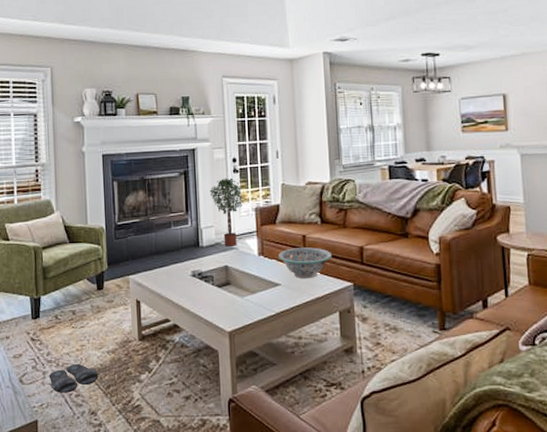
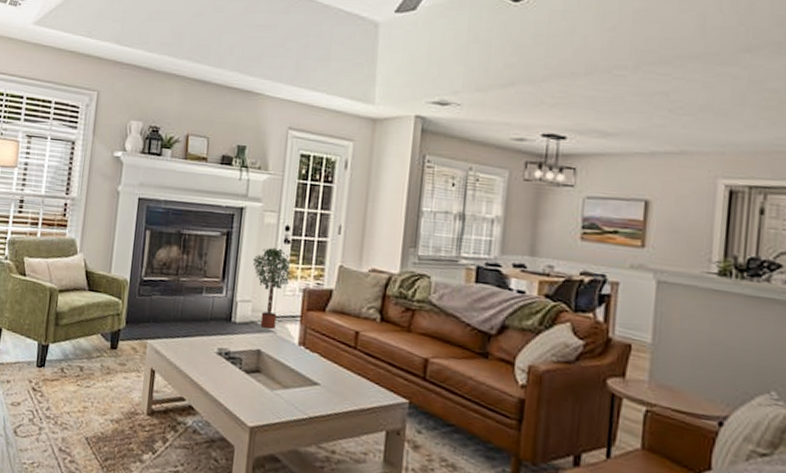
slippers: present [50,364,98,393] -> none [45,426,97,457]
decorative bowl: present [277,247,333,278] -> none [321,344,389,385]

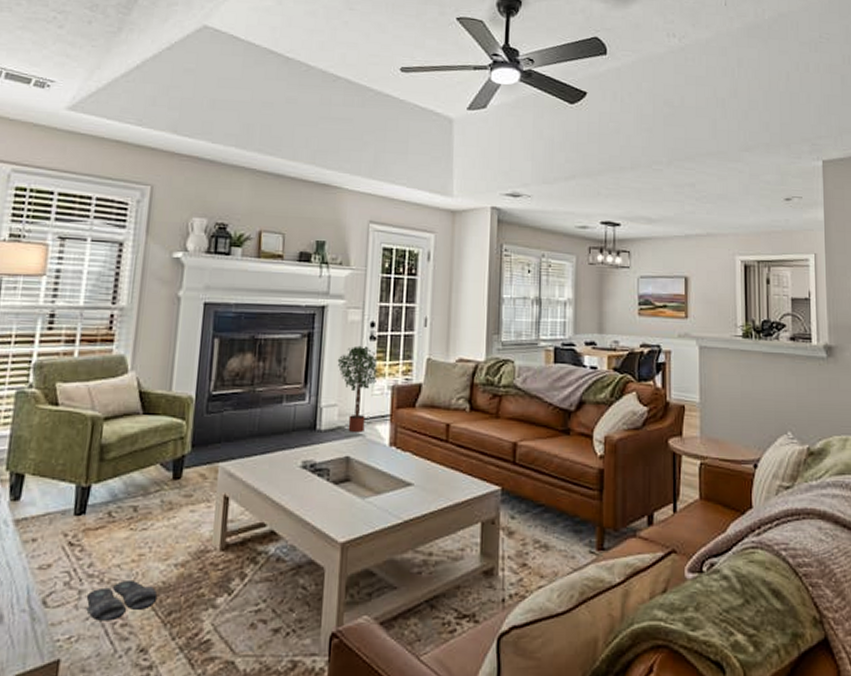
slippers: none [45,426,97,457] -> present [86,581,158,621]

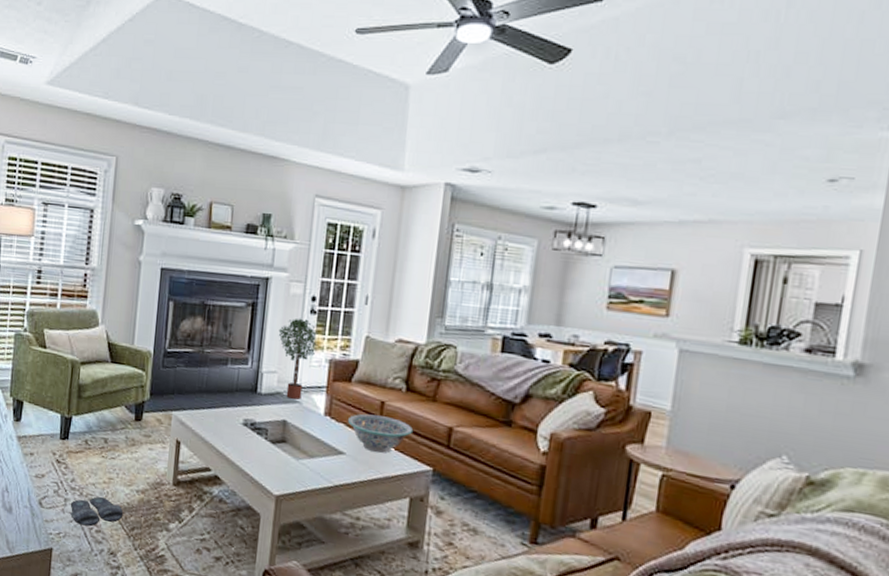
decorative bowl: none [413,439,480,478] -> present [347,413,414,453]

